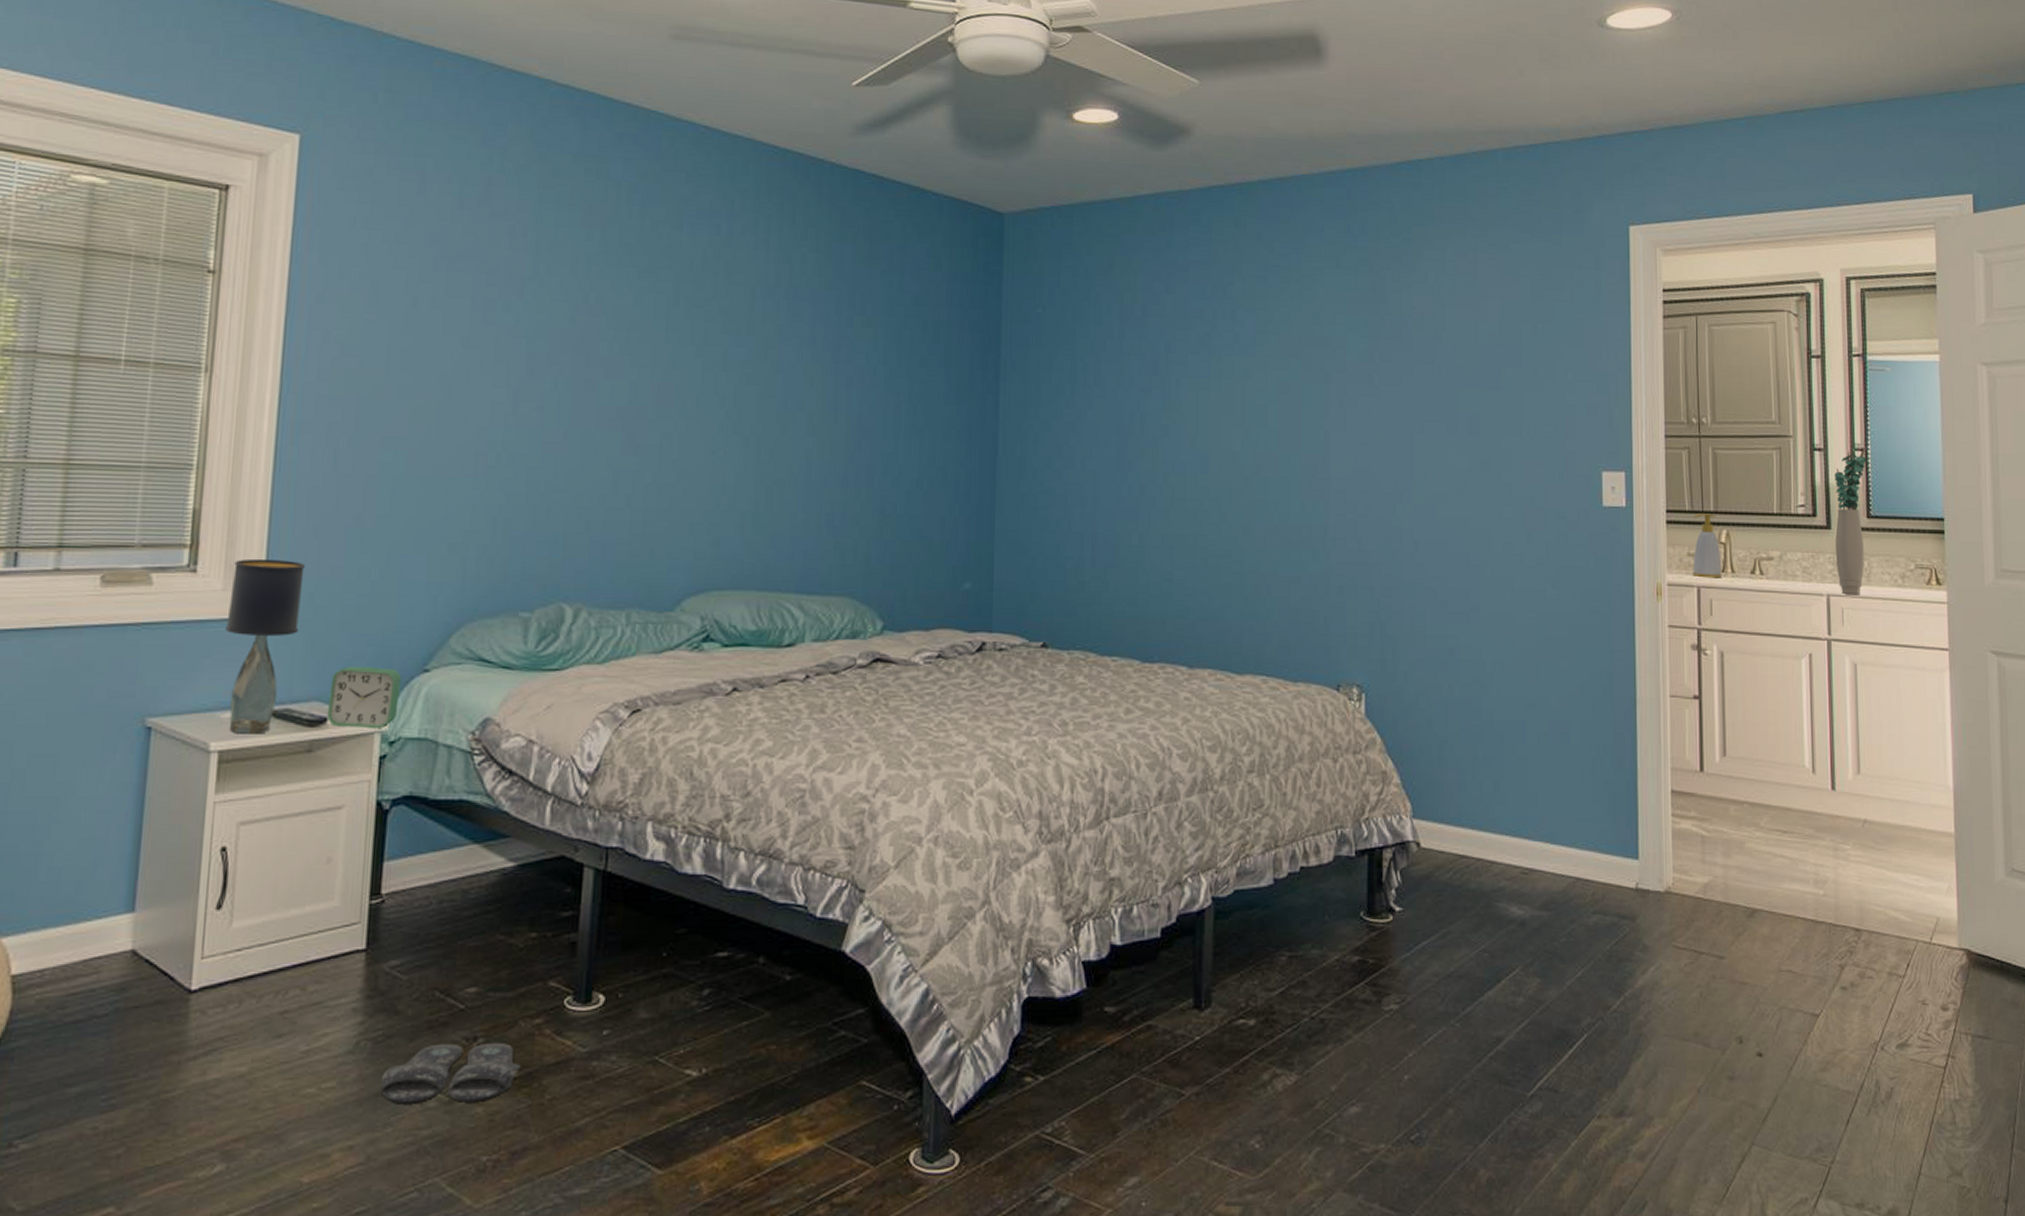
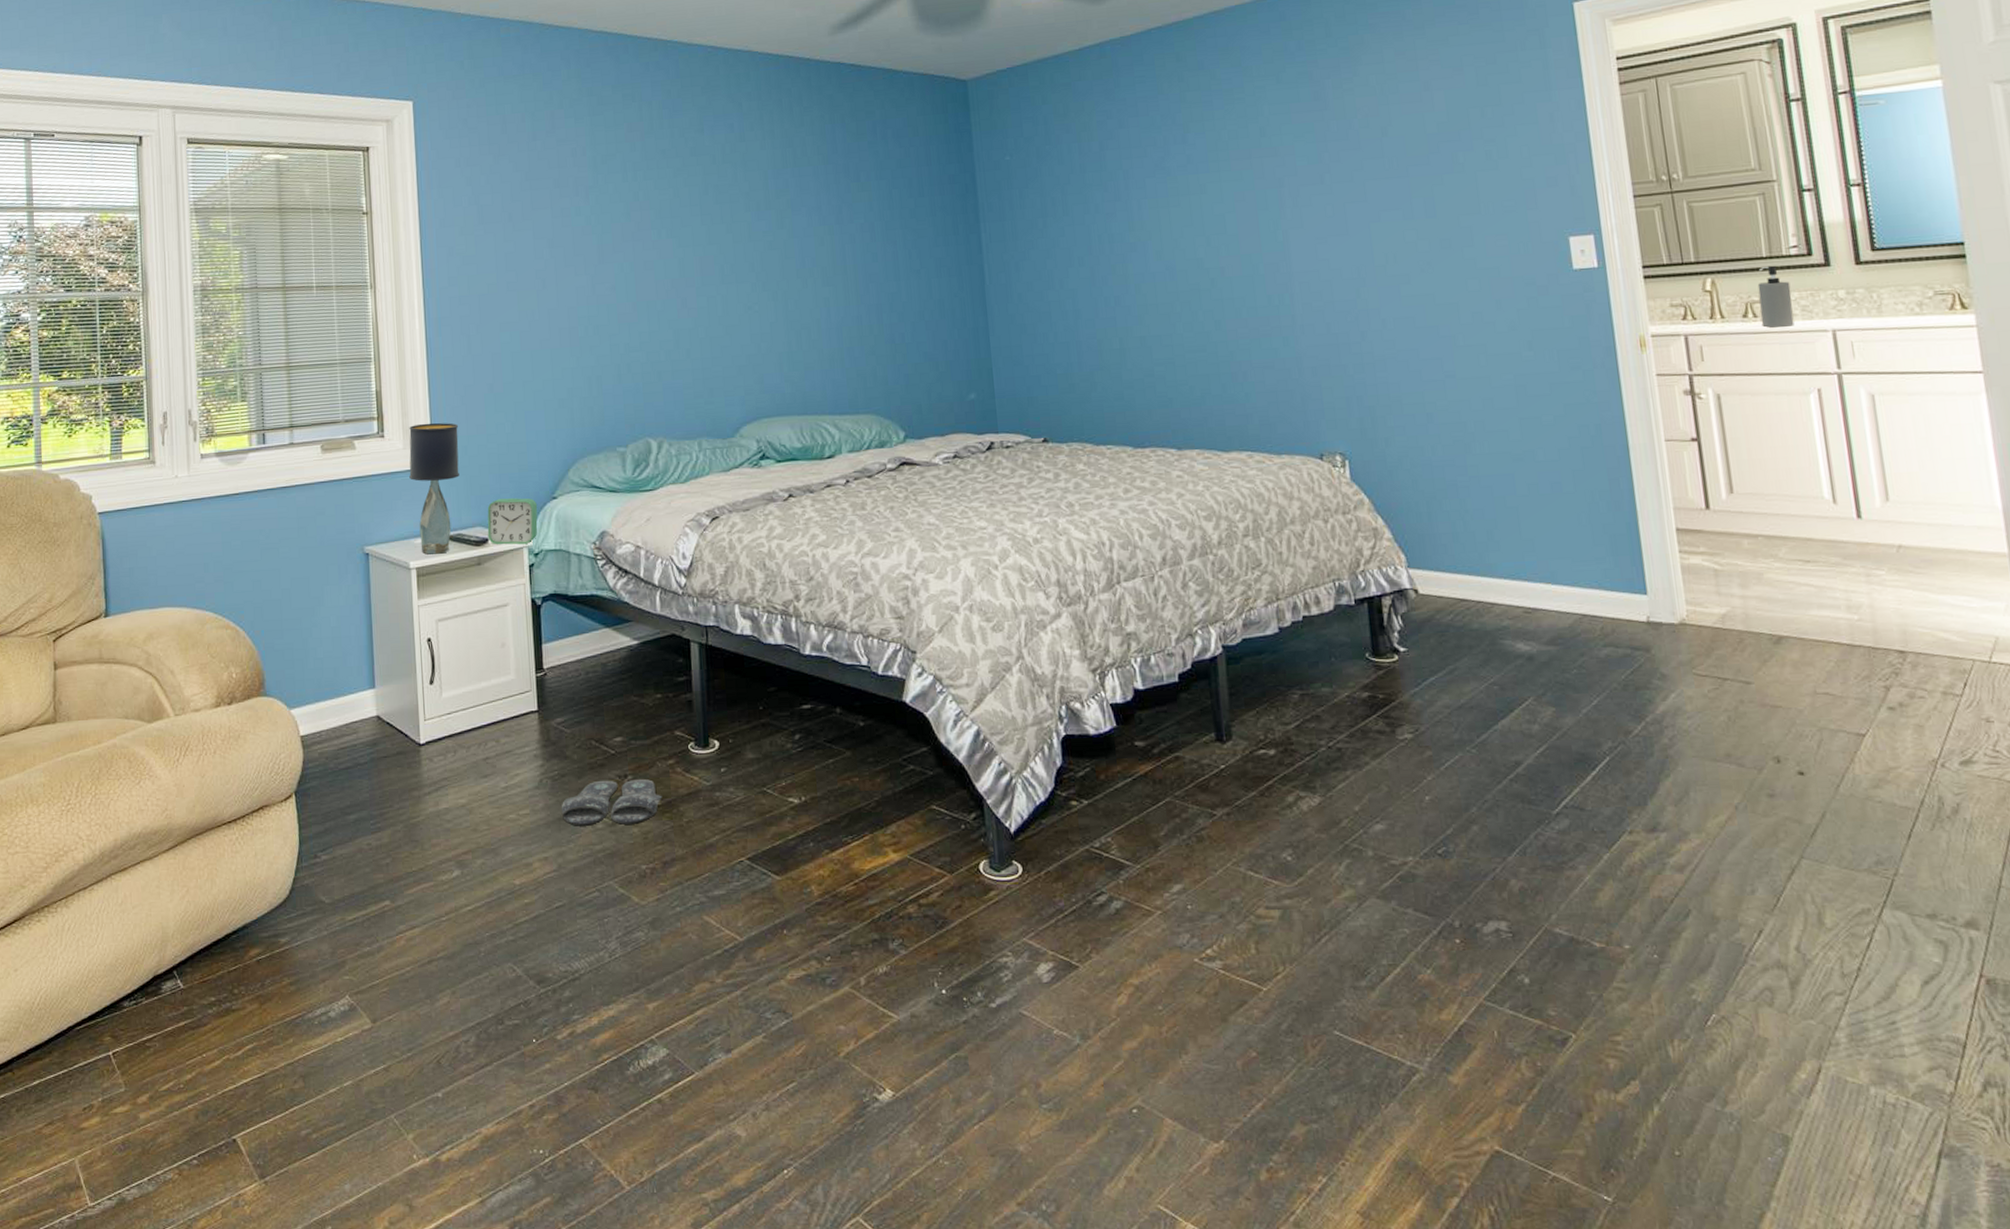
soap bottle: present [1692,513,1722,578] -> none [1672,264,1711,327]
soap dispenser: none [1766,523,1795,588] -> present [1757,265,1795,328]
vase: present [1834,449,1867,594] -> none [1829,185,1874,328]

